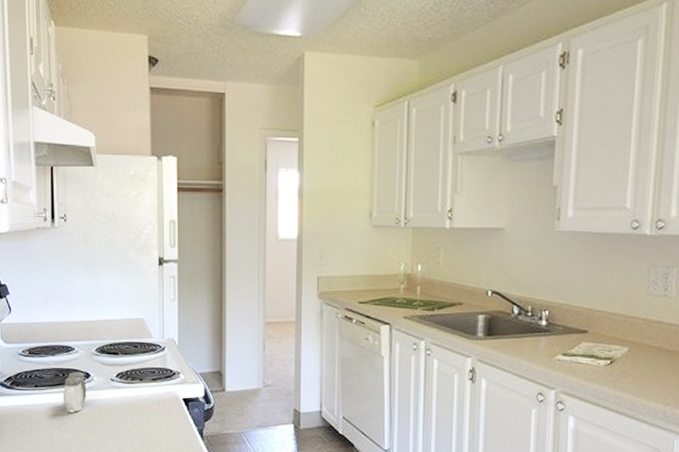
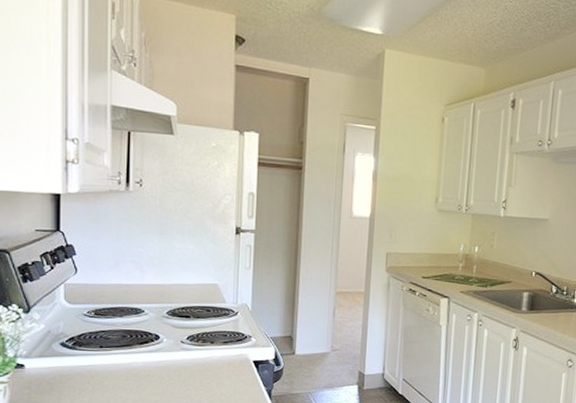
salt and pepper shaker: present [63,371,87,412] -> none [130,333,155,373]

